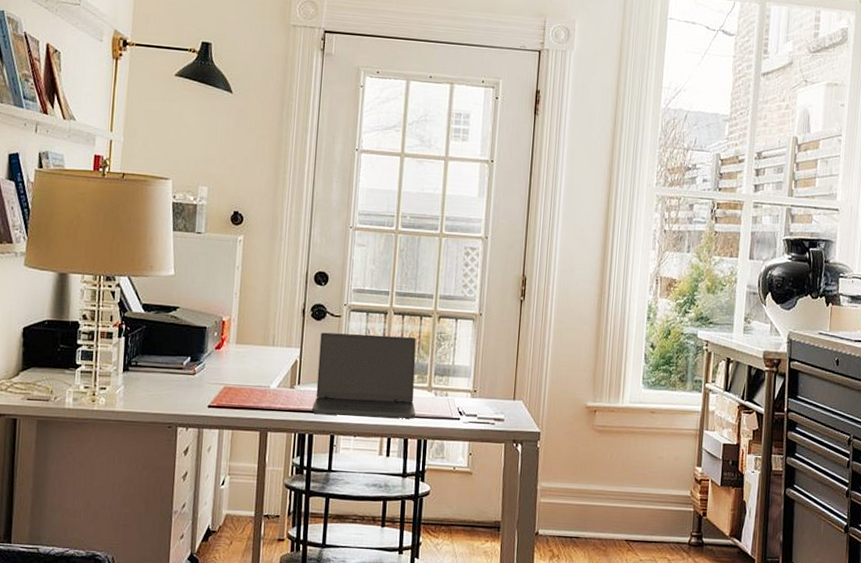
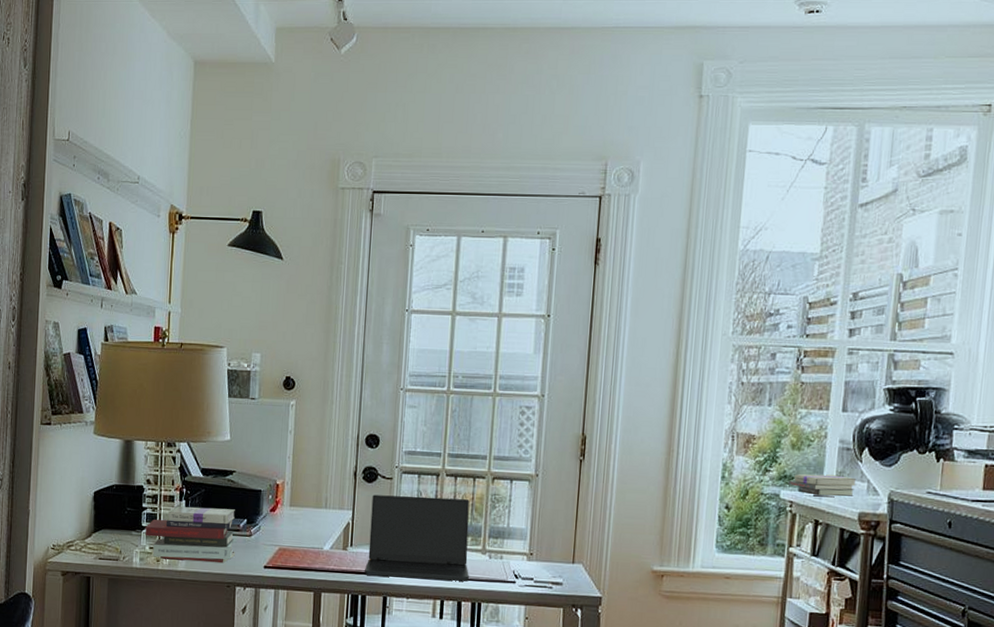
books: none [79,343,178,403] -> present [145,506,235,564]
books: none [704,316,762,337] -> present [787,474,857,497]

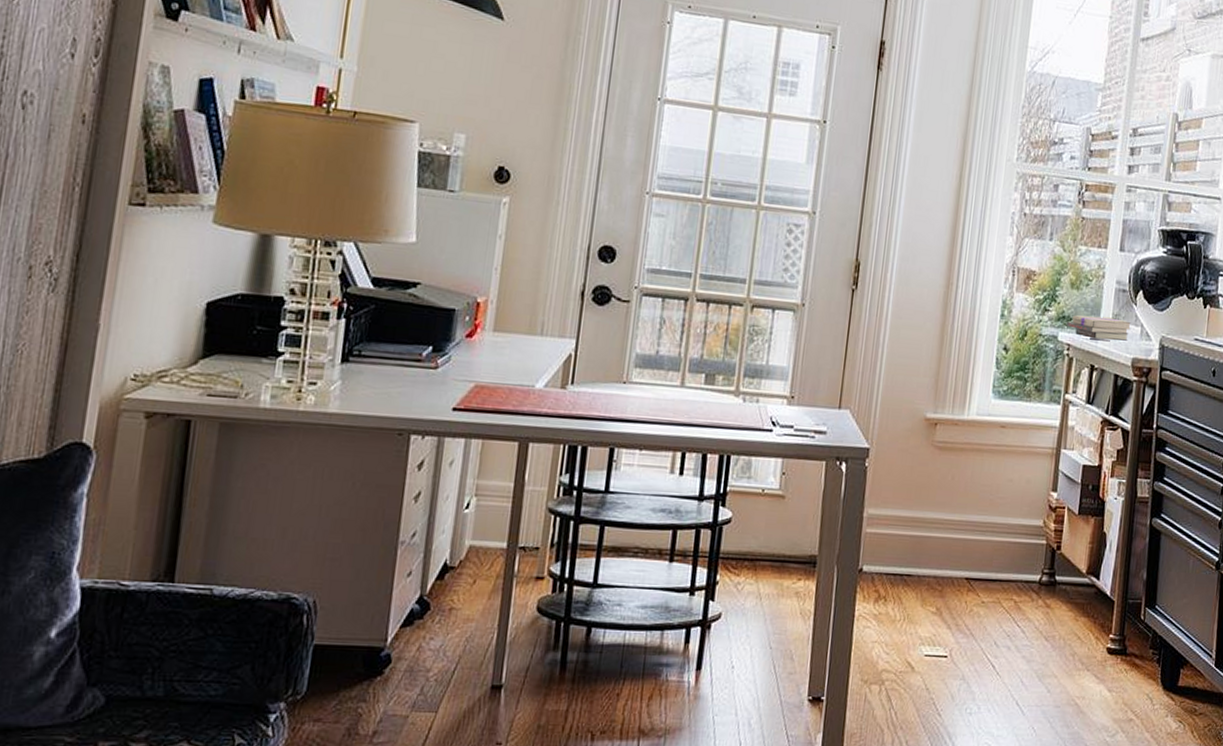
books: present [145,506,235,564] -> none [281,326,417,404]
laptop: present [365,494,470,582] -> none [587,320,723,430]

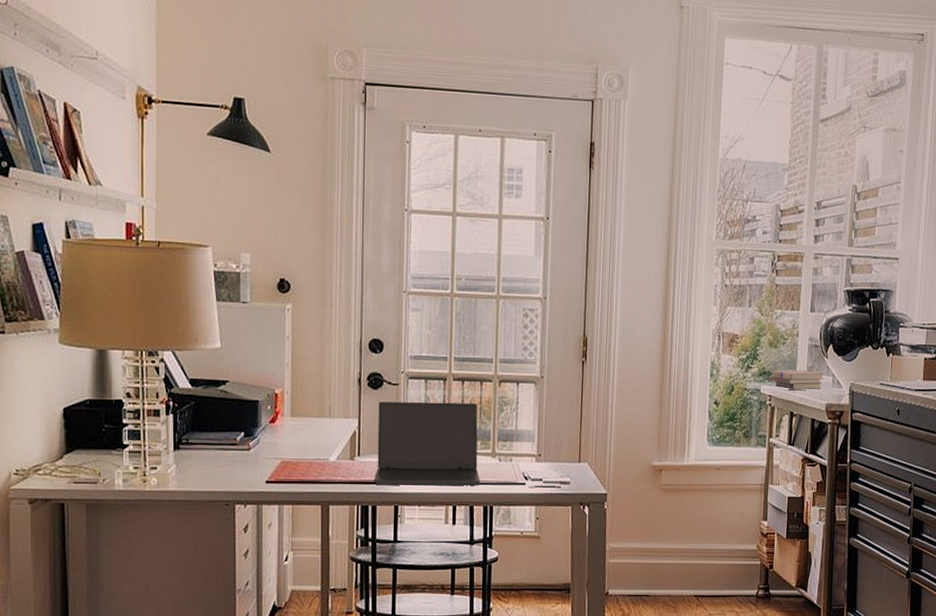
laptop: none [587,320,723,430] -> present [374,401,480,486]

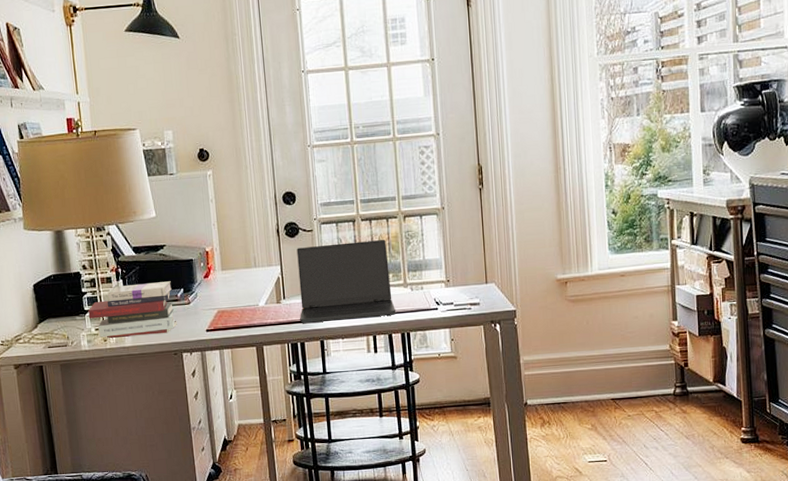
books: none [127,421,233,481] -> present [88,281,177,338]
books: present [767,369,824,391] -> none [663,169,721,191]

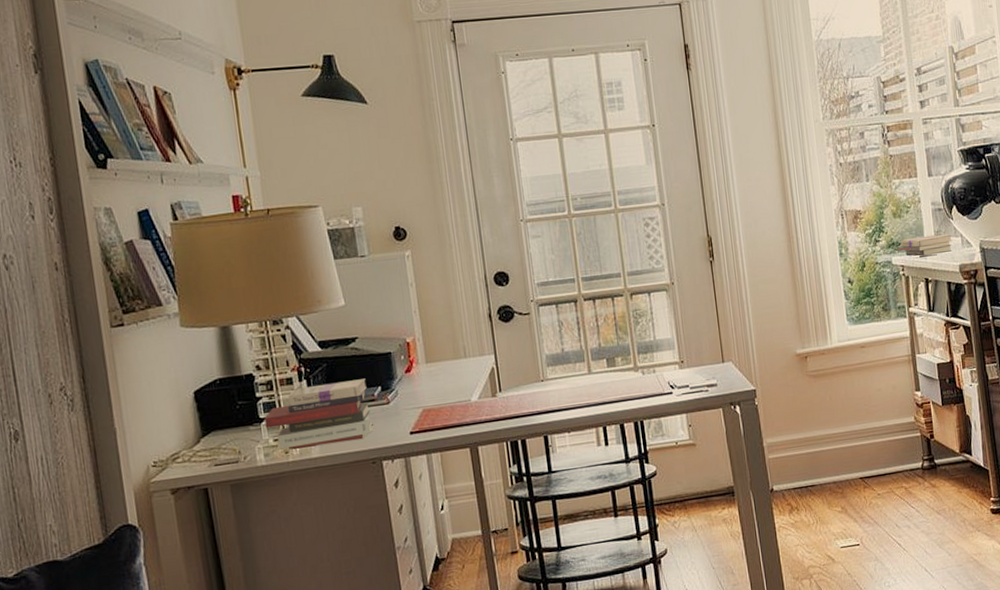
laptop: present [296,240,395,323] -> none [512,320,627,418]
books: none [663,169,721,191] -> present [896,234,952,257]

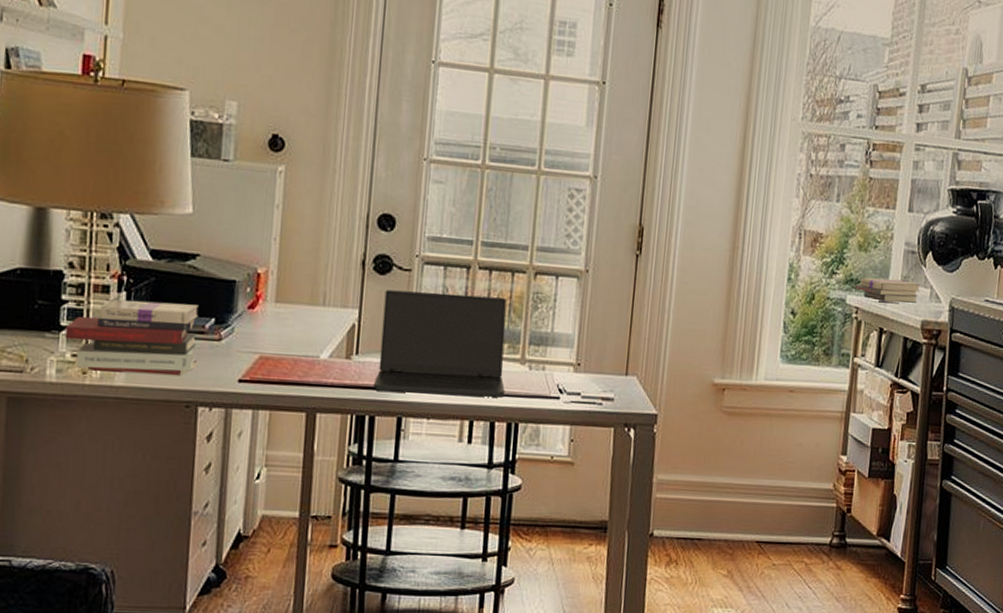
laptop: none [512,320,627,418] -> present [374,290,507,398]

